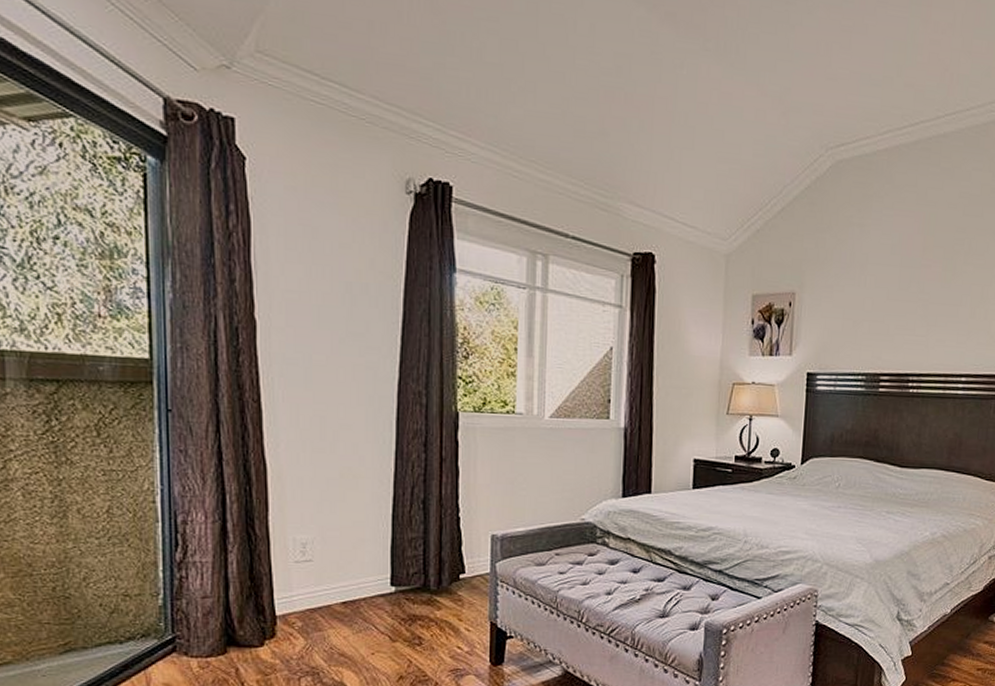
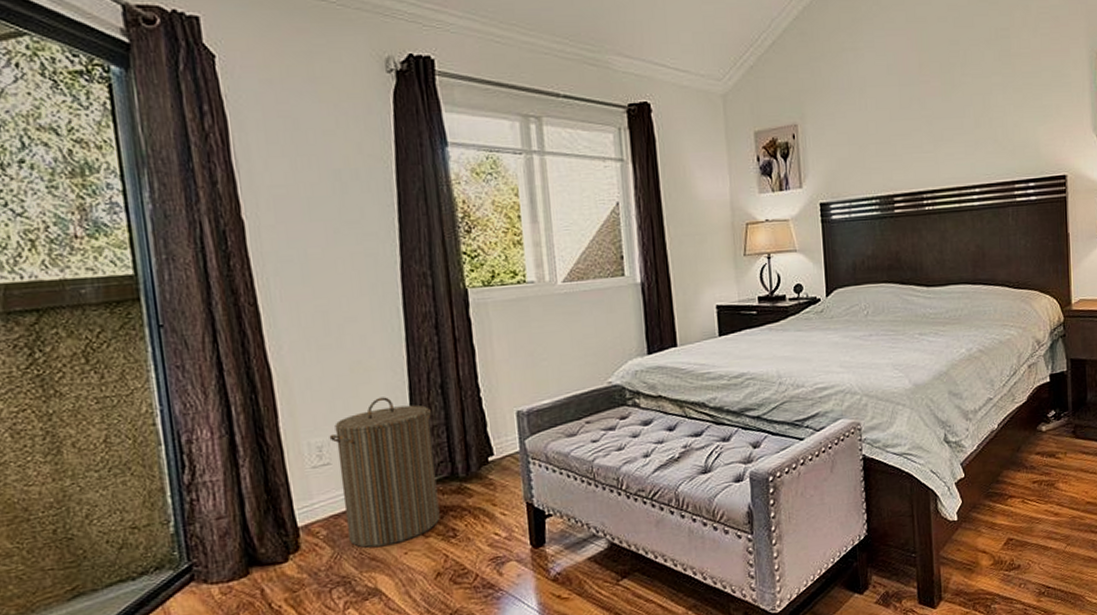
laundry hamper: none [314,504,412,645] -> present [329,397,440,548]

